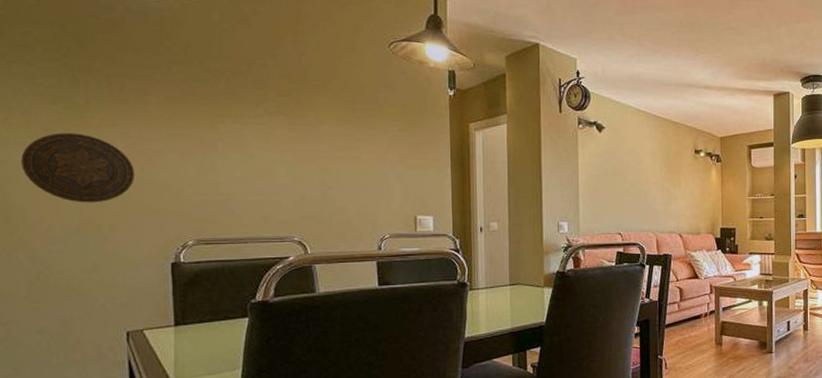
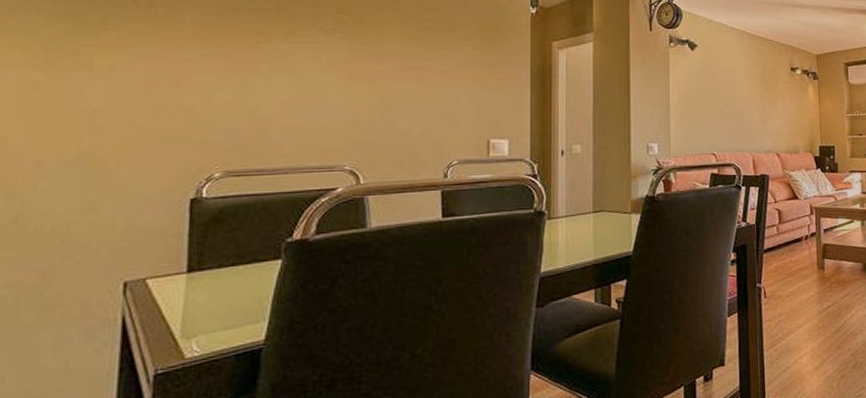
decorative plate: present [21,133,136,203] -> none [11,53,156,132]

